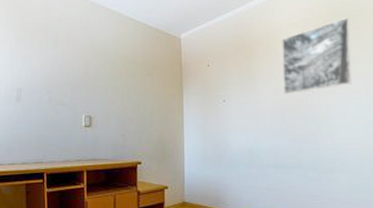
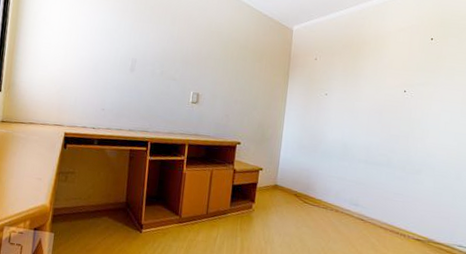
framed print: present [281,17,352,95] -> none [382,29,457,96]

